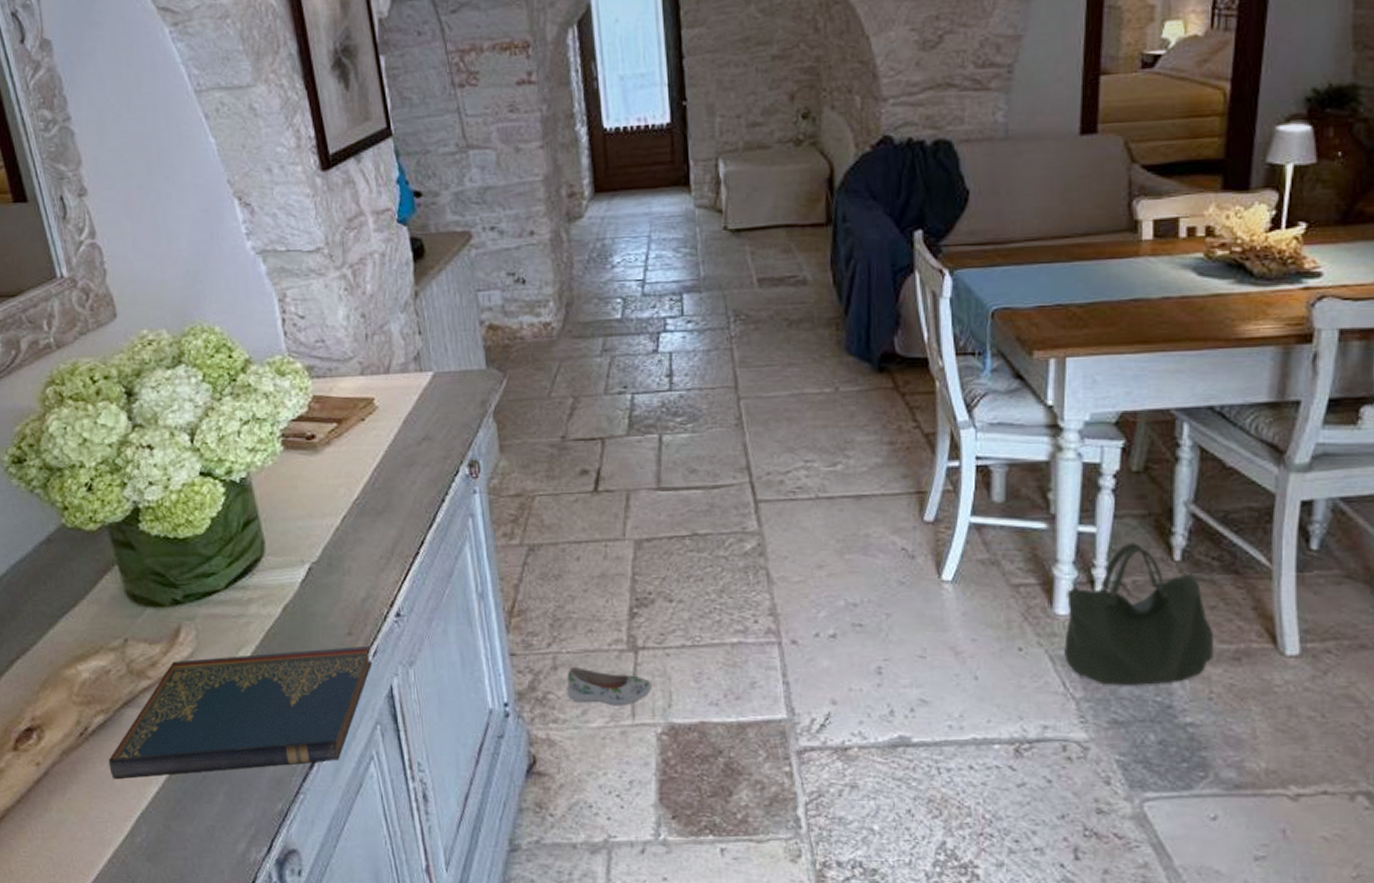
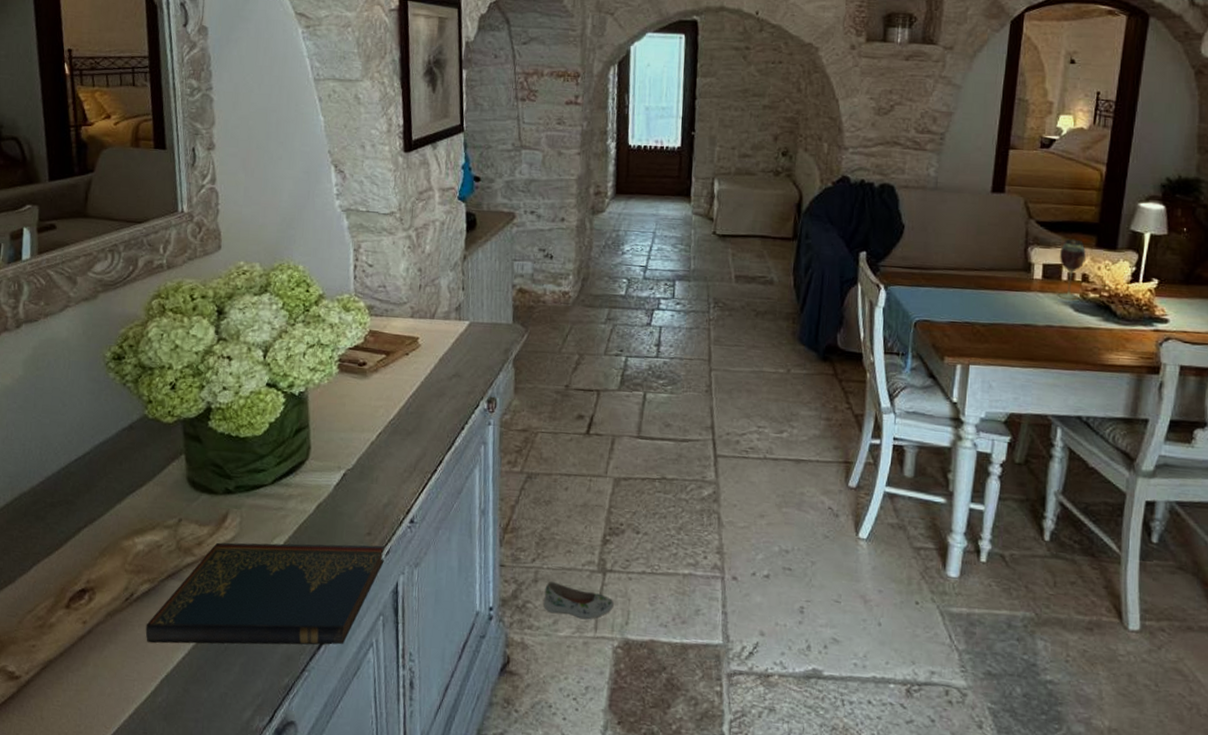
handbag: present [1064,542,1215,685] -> none [952,522,1073,645]
wineglass: none [1175,183,1209,263] -> present [1058,239,1086,301]

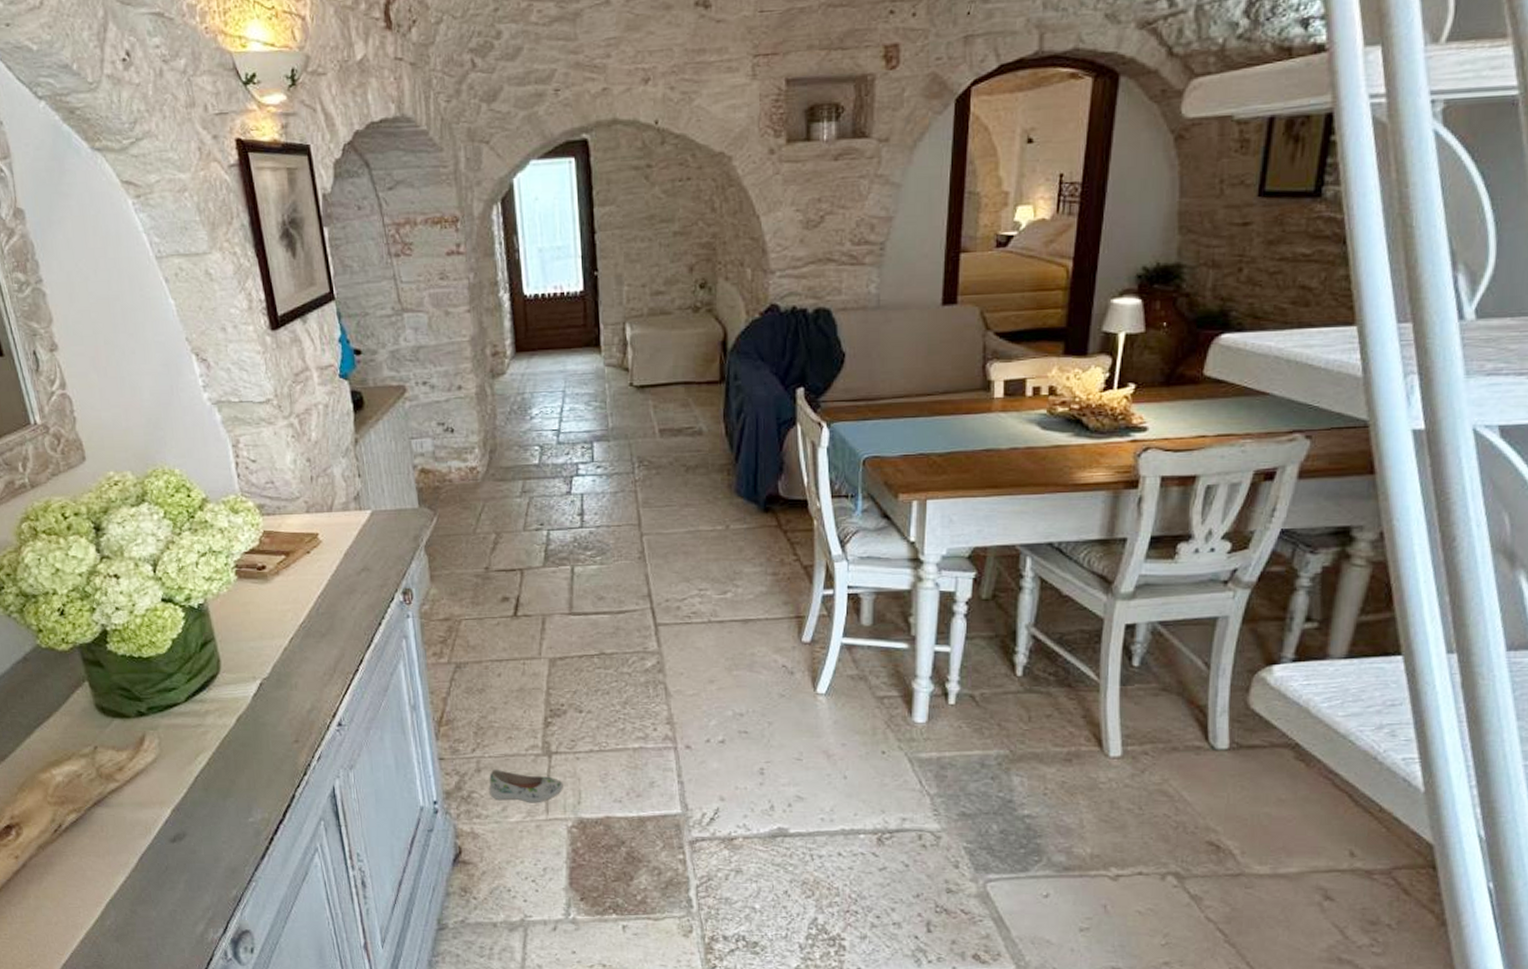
hardcover book: present [145,542,384,645] -> none [80,751,317,870]
wineglass: present [1058,239,1086,301] -> none [1022,348,1052,418]

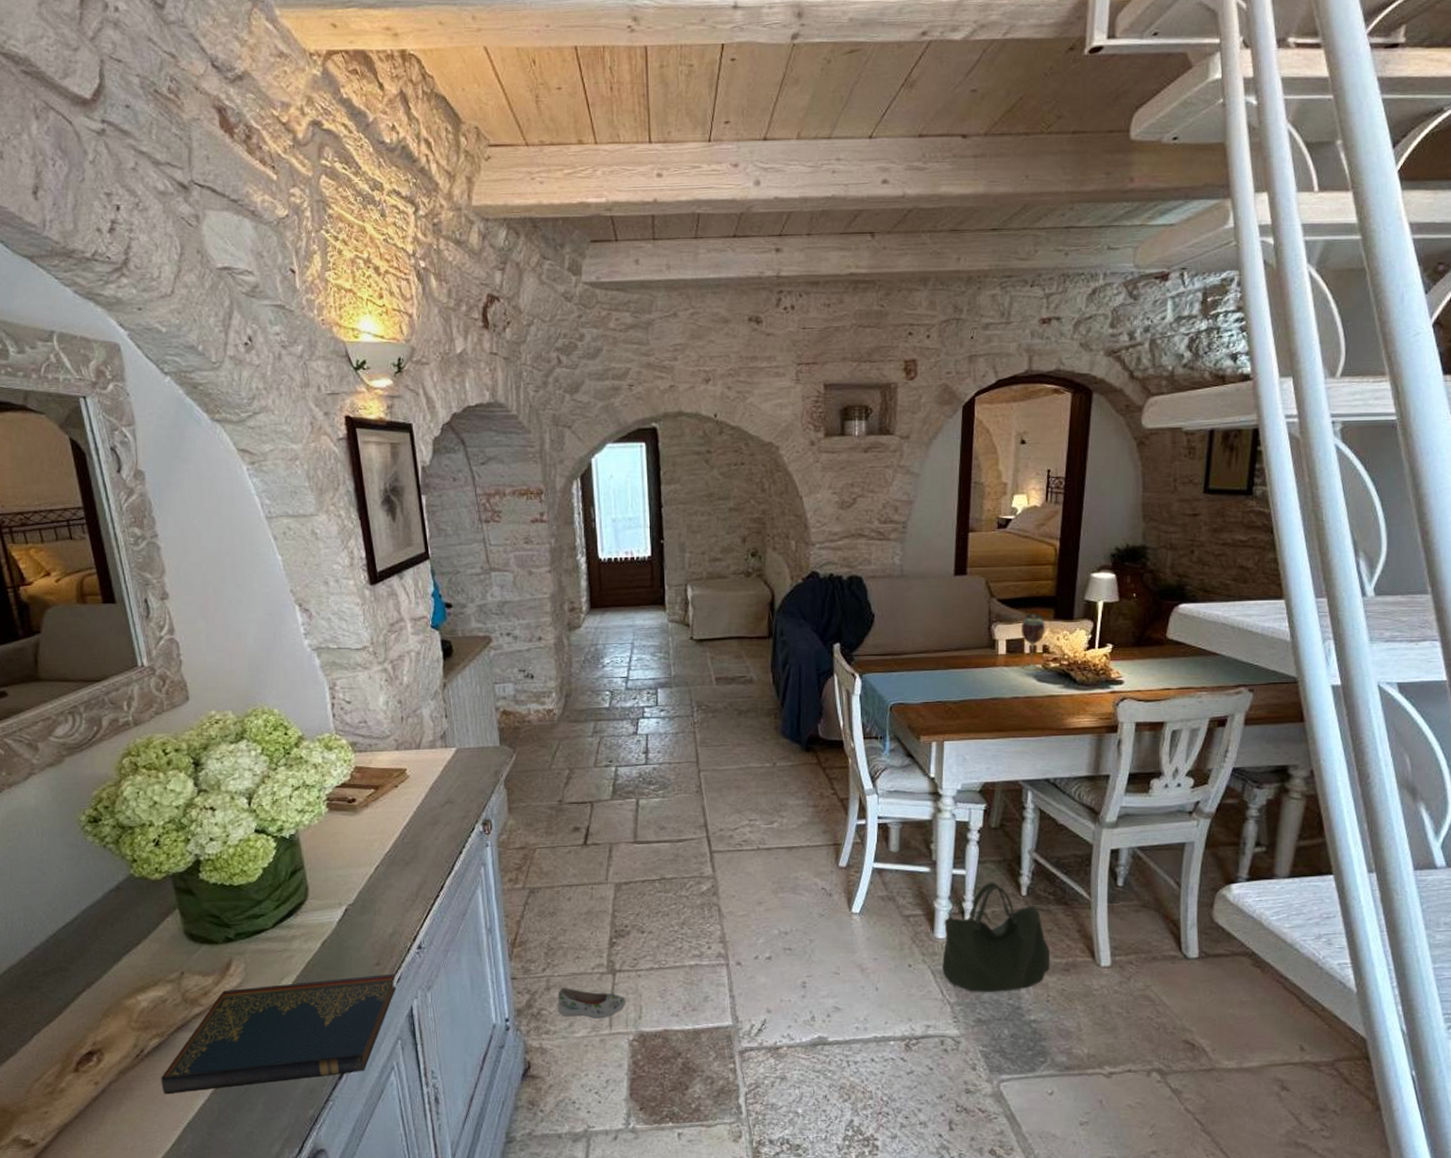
hardcover book: none [80,751,317,870] -> present [161,973,396,1095]
handbag: none [921,660,1050,783] -> present [942,882,1051,992]
wineglass: none [1022,348,1052,418] -> present [1022,613,1045,672]

